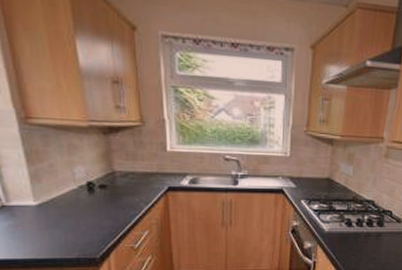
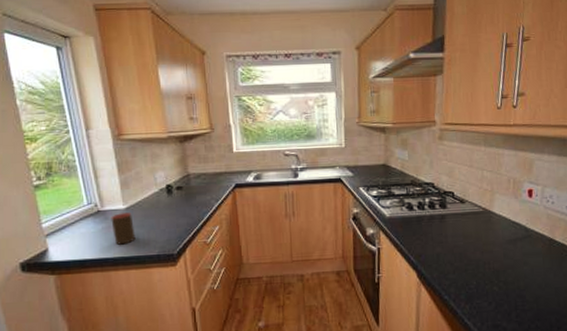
cup: none [19,210,50,245] -> present [111,213,136,245]

